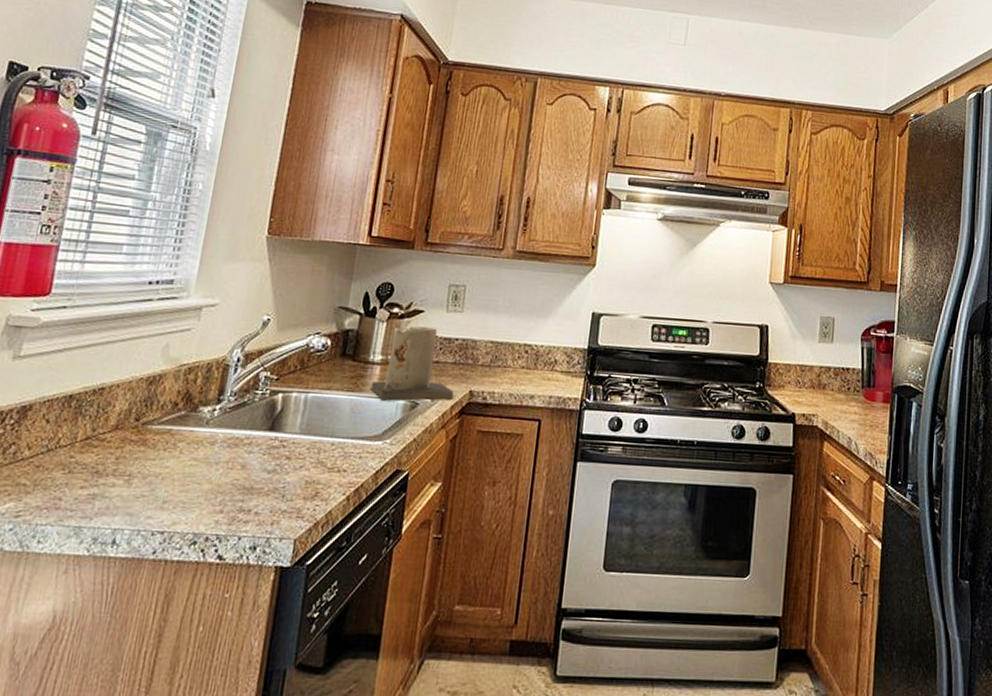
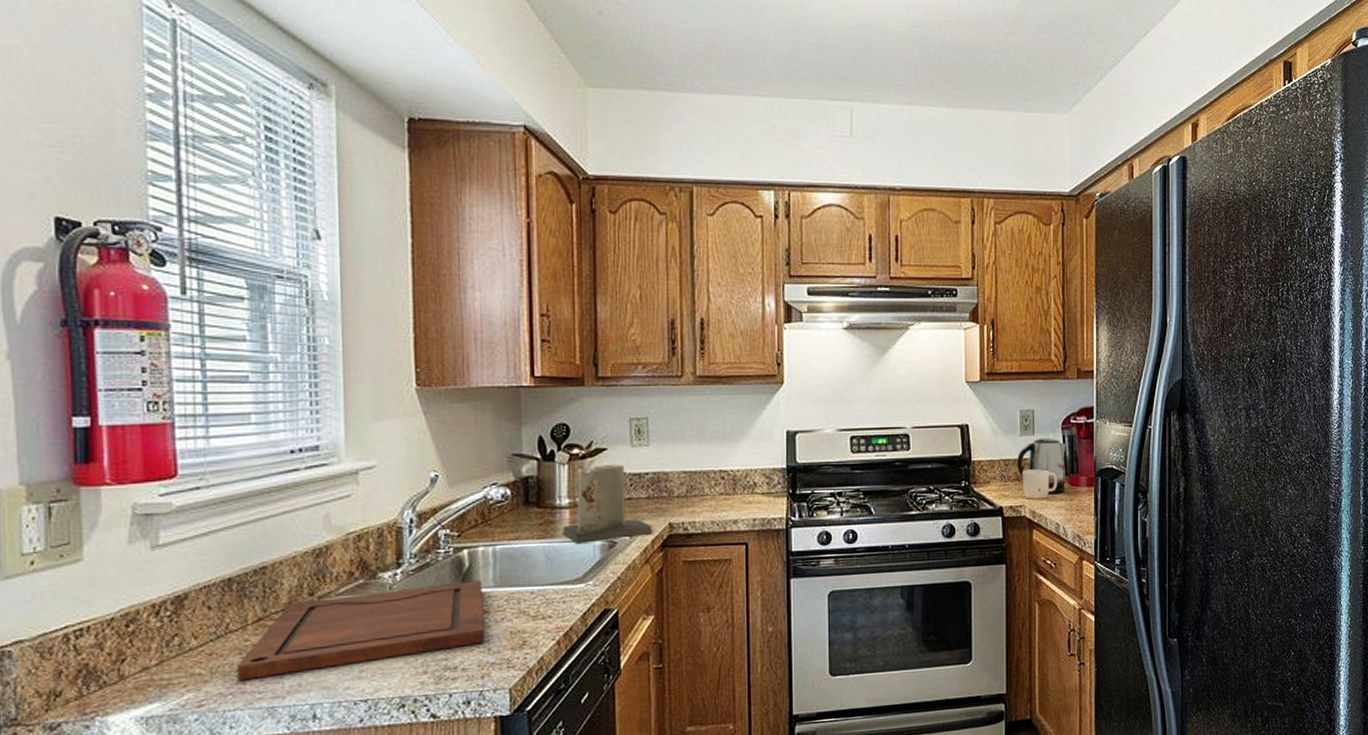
cutting board: none [55,425,289,496] -> present [237,581,485,680]
kettle: none [813,347,865,407] -> present [1017,438,1067,494]
mug: none [816,378,854,410] -> present [1022,469,1058,499]

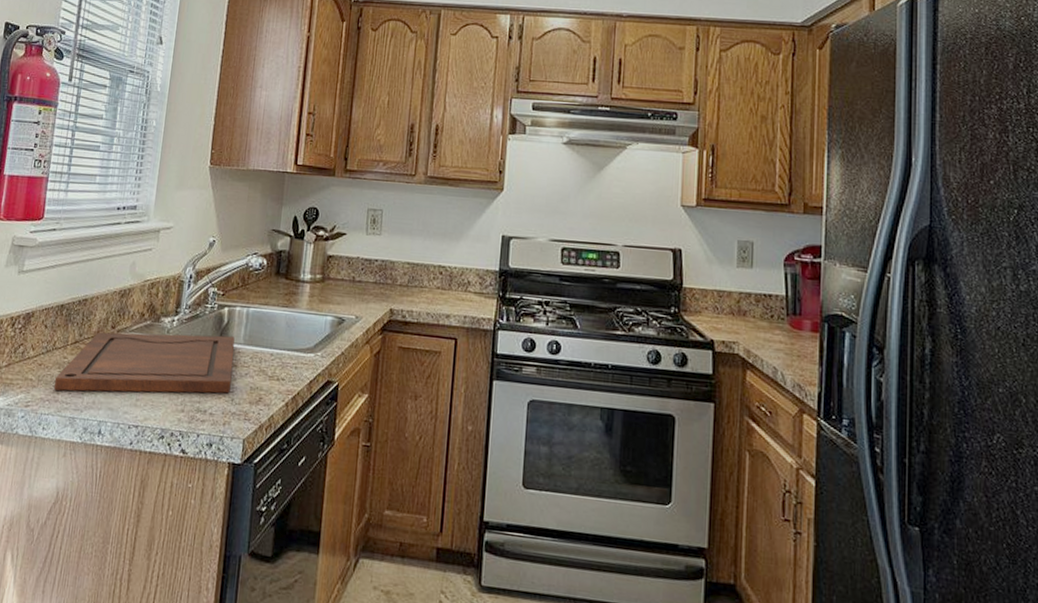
paper towel roll: present [563,465,652,544] -> none [302,247,376,318]
kettle: present [1017,438,1067,494] -> none [732,272,789,335]
mug: present [1022,469,1058,499] -> none [737,304,777,339]

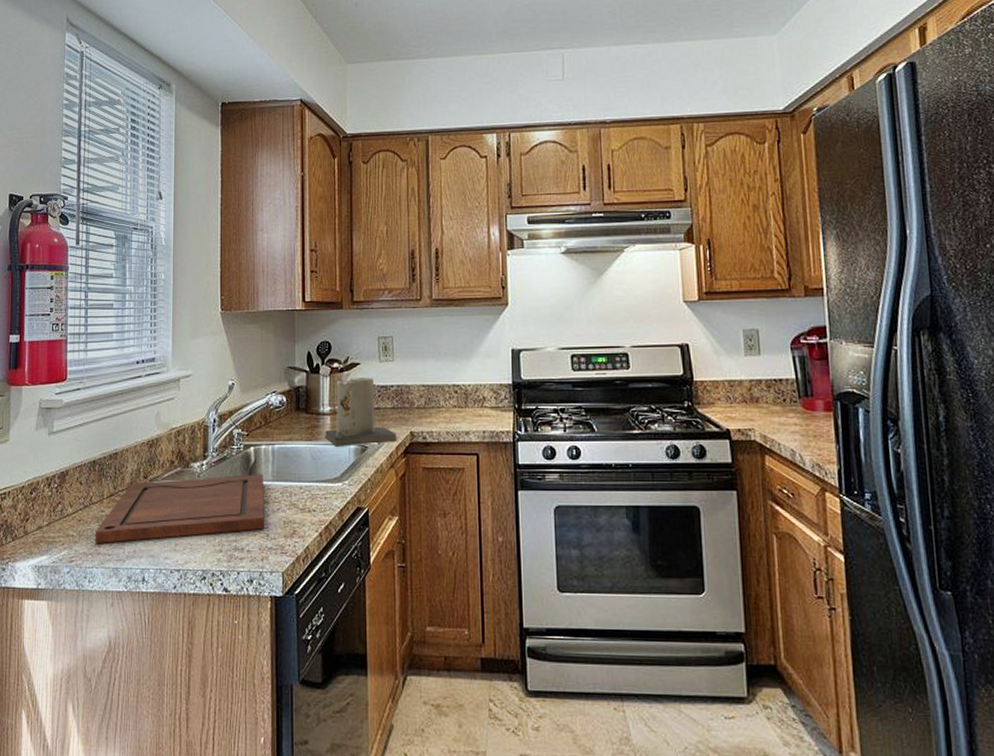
paper towel roll: none [302,247,376,318] -> present [325,378,396,446]

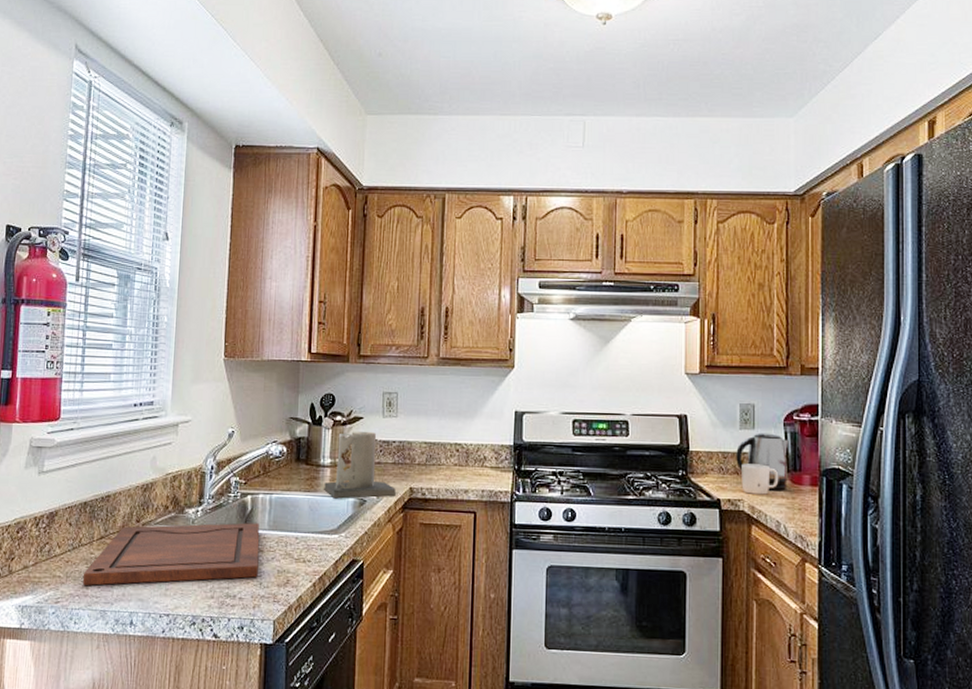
kettle: none [743,358,800,418] -> present [736,433,789,491]
mug: none [749,391,791,423] -> present [741,463,779,495]

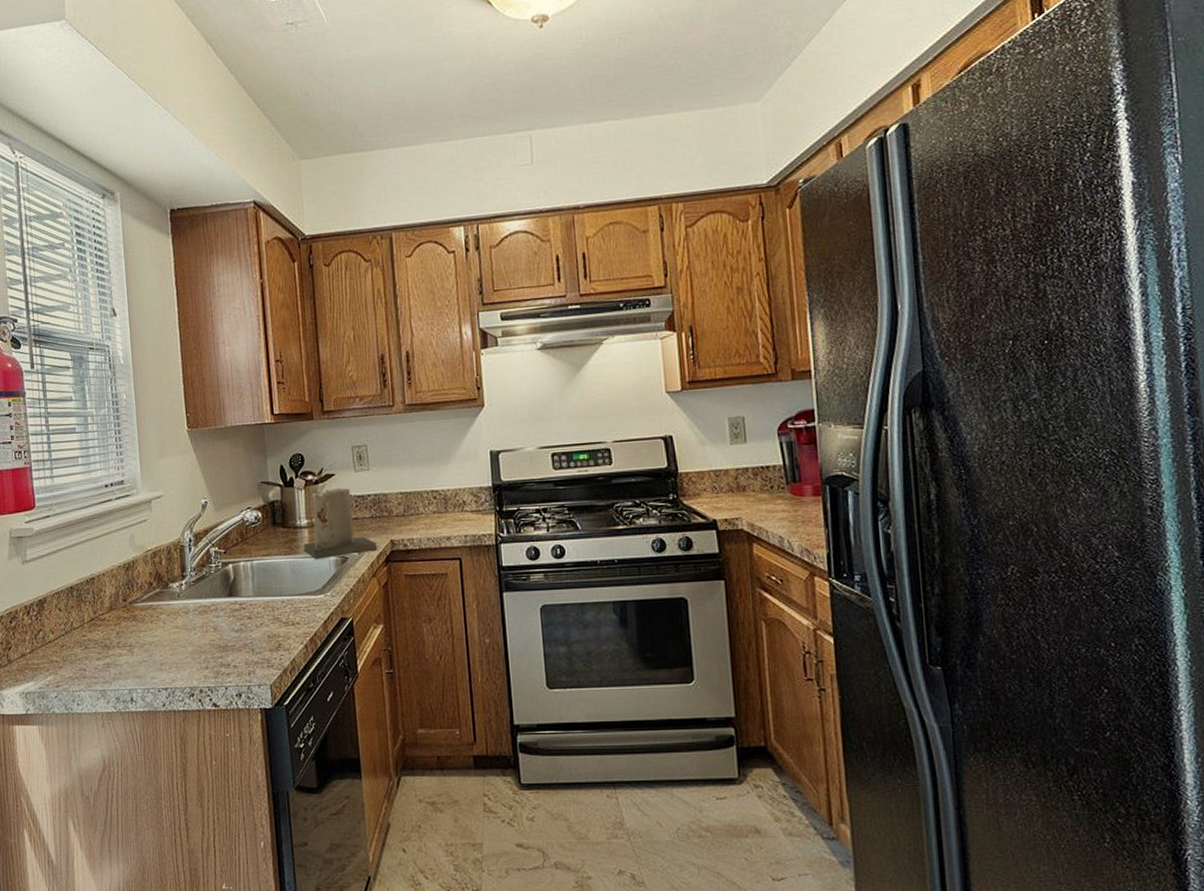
cutting board: present [83,522,260,586] -> none [80,591,249,667]
kettle: present [736,433,789,491] -> none [729,445,788,506]
mug: present [741,463,779,495] -> none [736,478,778,511]

